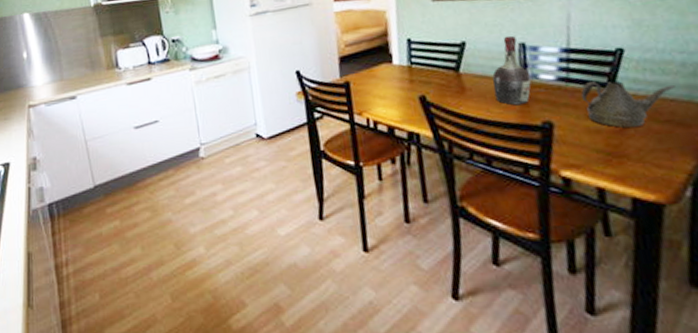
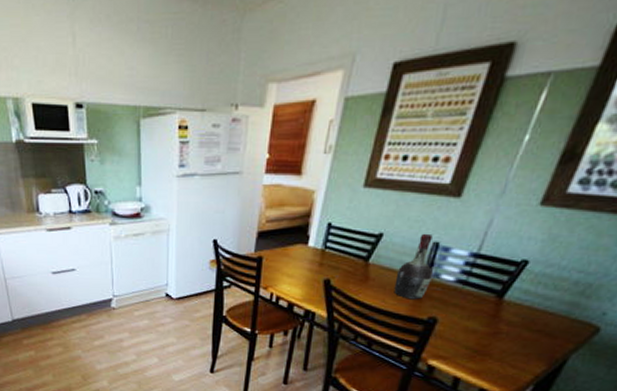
teapot: present [580,80,676,128] -> none [471,286,560,333]

